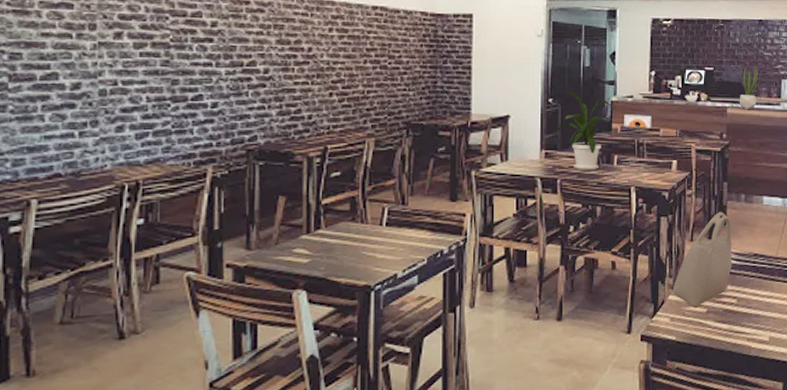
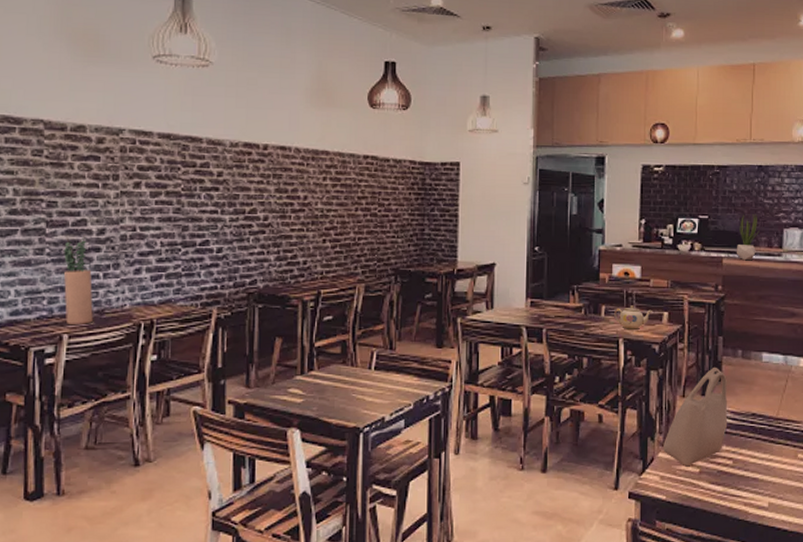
vase: none [30,89,67,190] -> present [63,235,93,326]
house plant: present [554,91,617,171] -> none [540,239,605,321]
teapot: none [626,154,662,178] -> present [614,305,652,329]

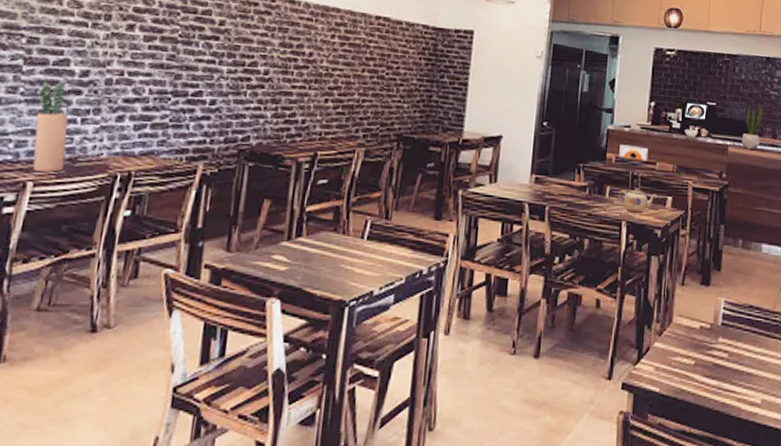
handbag: present [662,367,728,467] -> none [659,255,726,358]

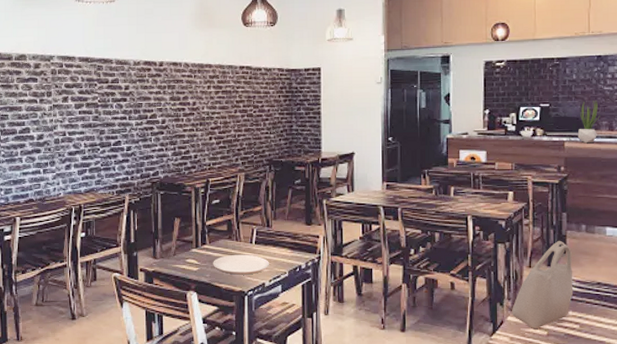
vase: present [32,75,69,173] -> none [14,140,37,210]
plate: none [307,252,383,280] -> present [213,254,269,275]
teapot: present [618,188,657,213] -> none [462,186,498,207]
handbag: none [659,255,726,358] -> present [511,240,574,330]

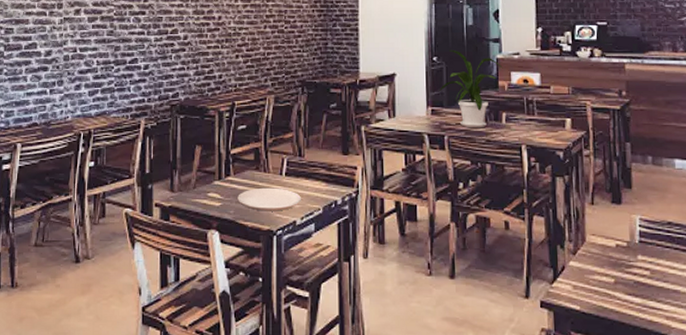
house plant: none [394,130,452,201] -> present [439,49,503,128]
handbag: present [511,240,574,330] -> none [573,173,642,276]
potted plant: present [577,100,600,144] -> none [638,19,663,66]

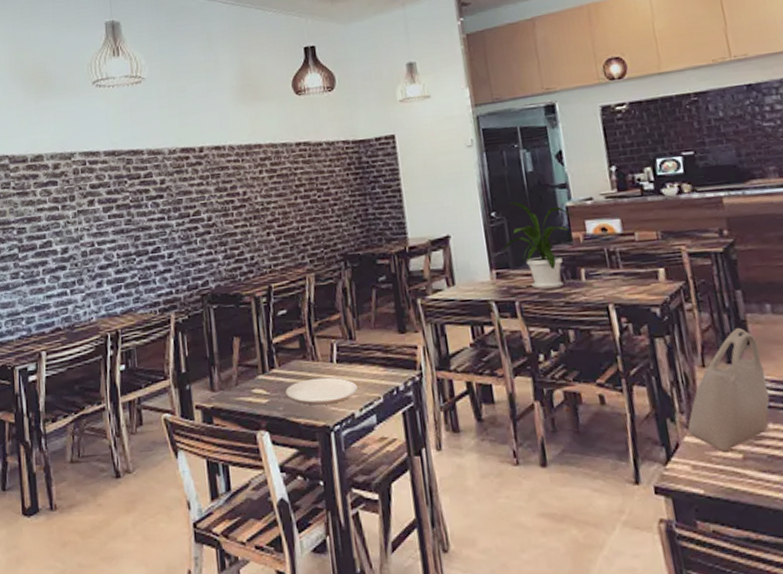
handbag: none [573,173,642,276] -> present [687,327,770,452]

